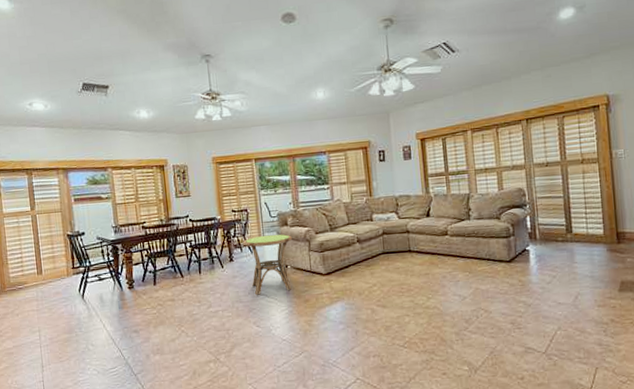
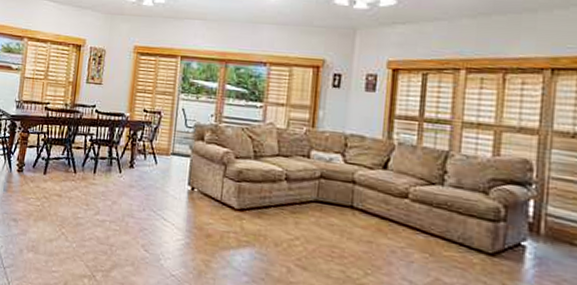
side table: present [243,234,292,295] -> none [149,145,206,218]

